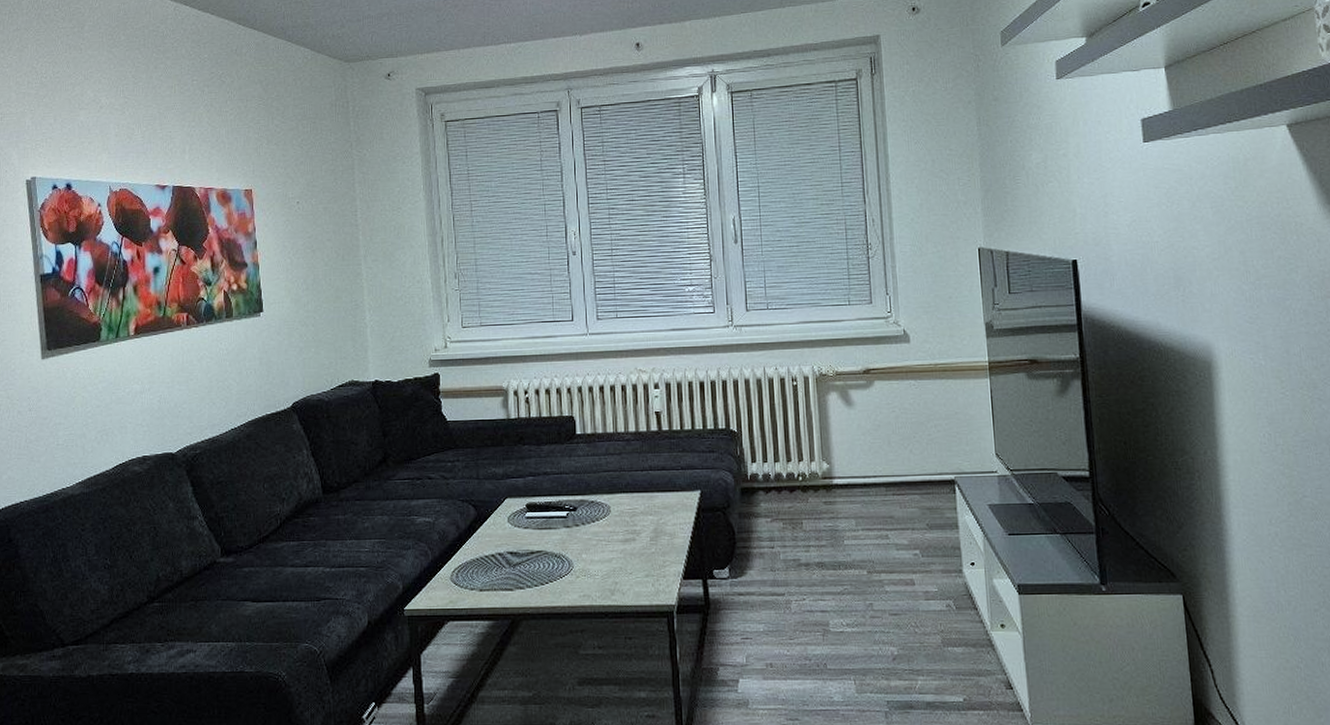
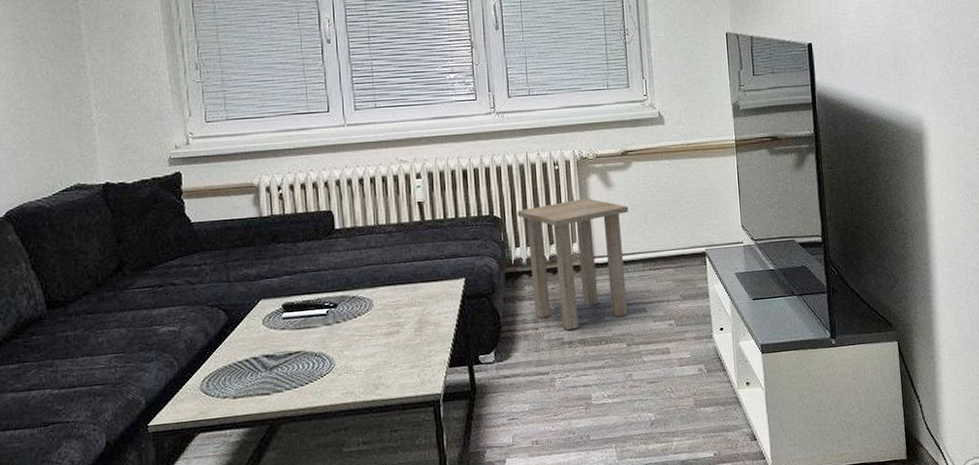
side table: none [754,415,871,552] -> present [517,197,629,331]

